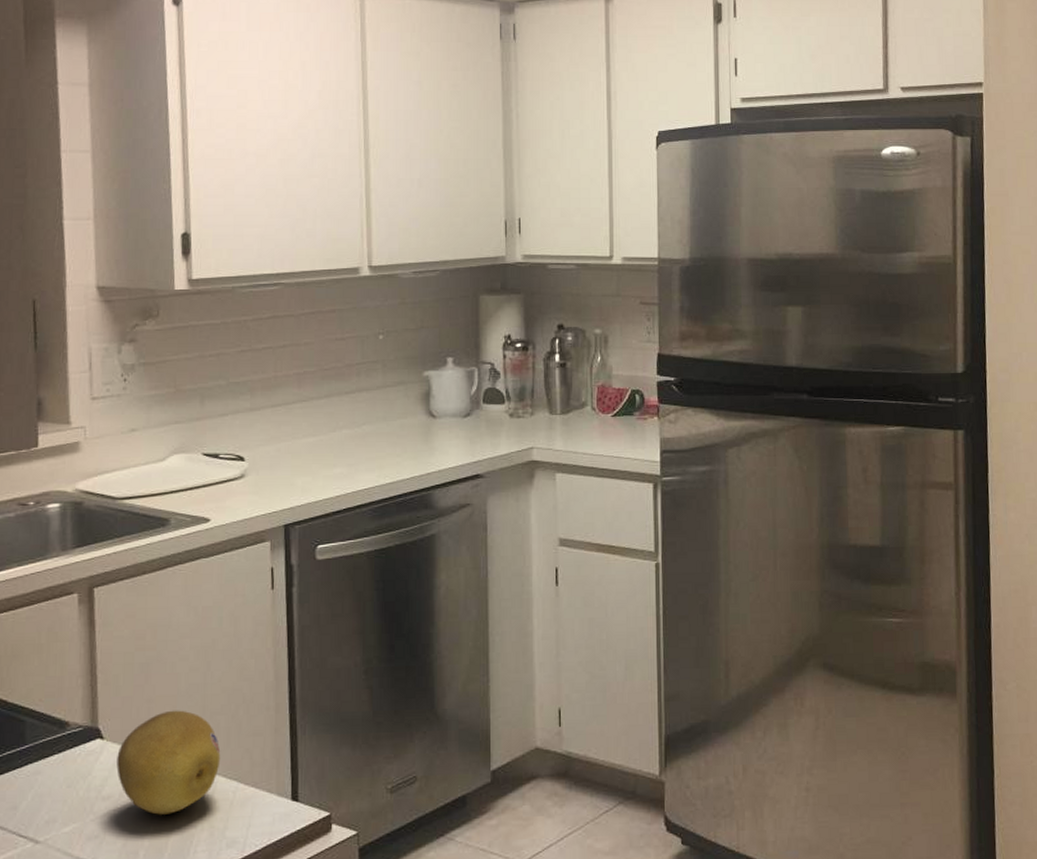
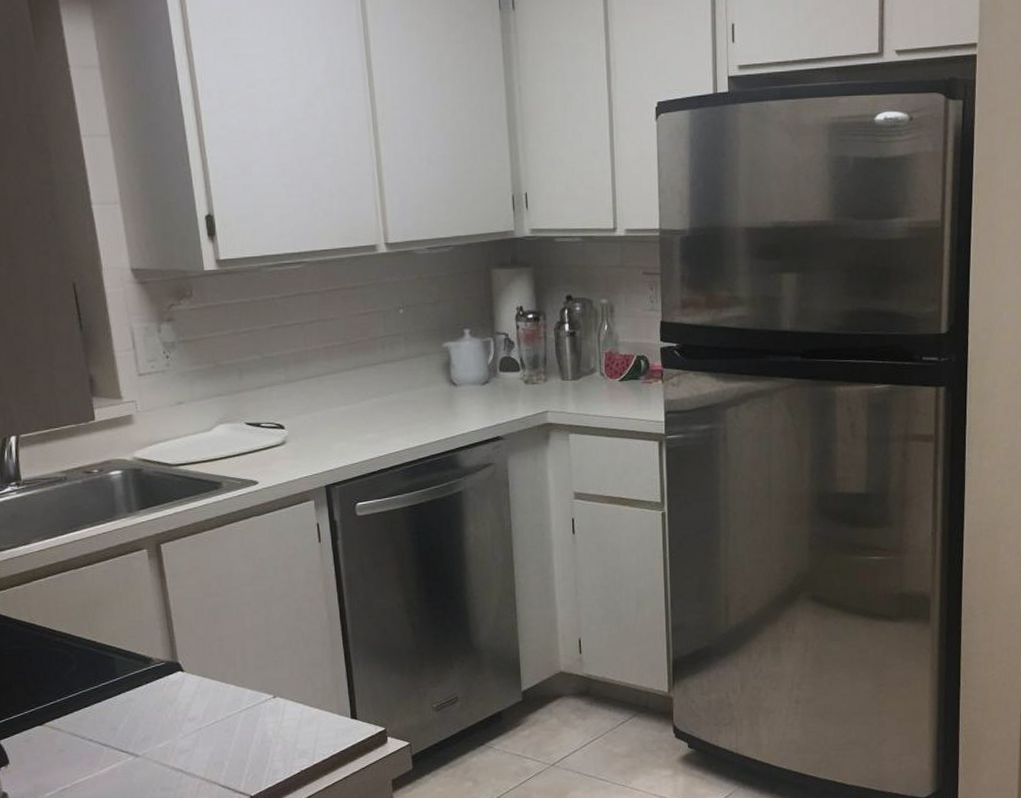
fruit: present [116,710,221,815] -> none [197,646,287,732]

